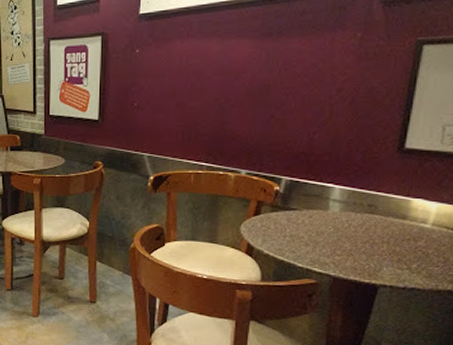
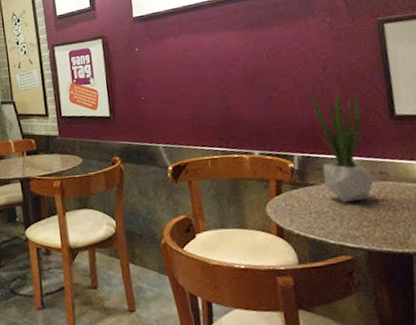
potted plant: none [307,114,369,231] -> present [312,91,374,203]

